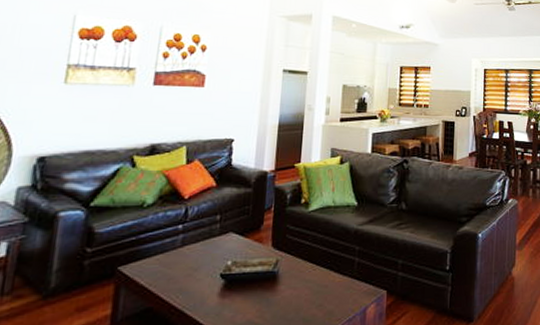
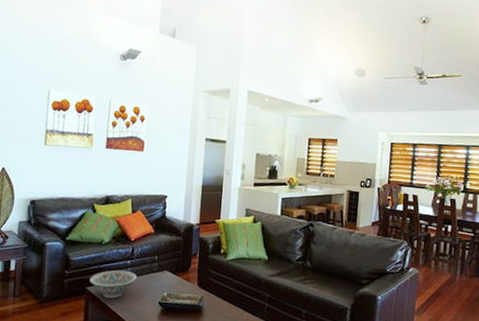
decorative bowl: none [122,238,192,278] -> present [89,270,138,299]

